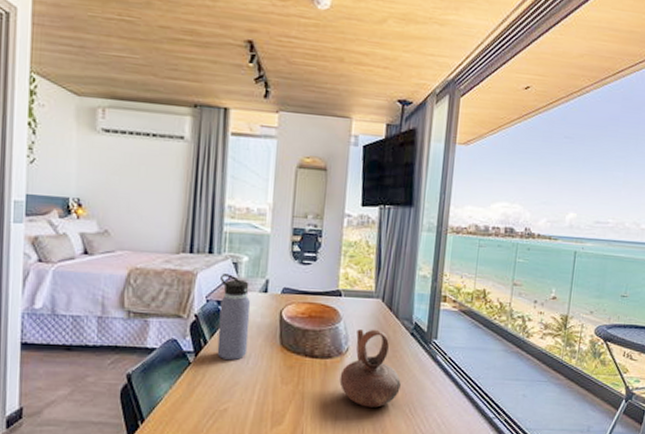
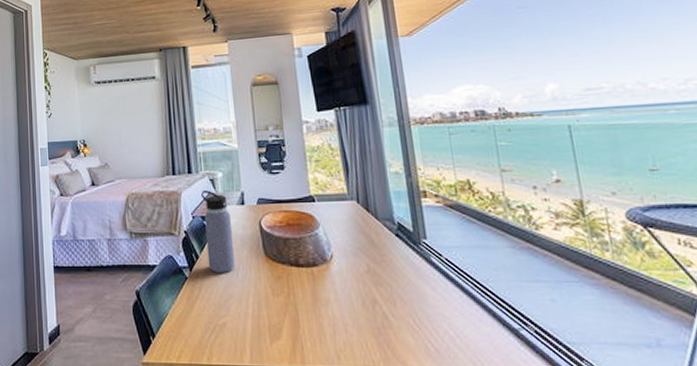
teapot: present [339,329,401,408] -> none [329,232,398,319]

